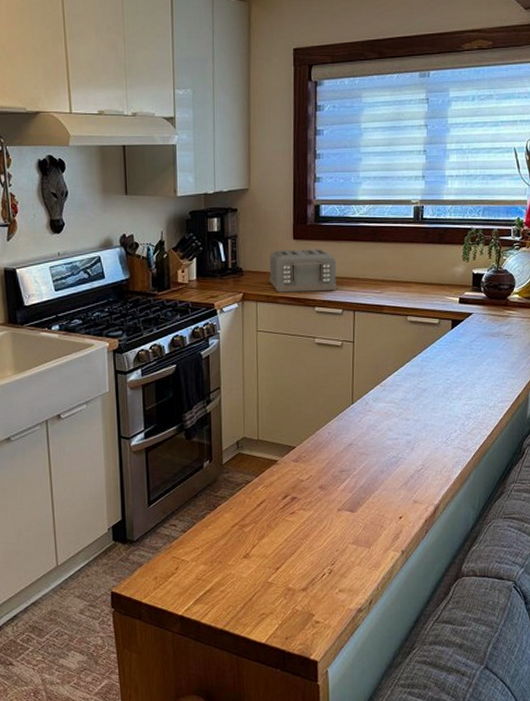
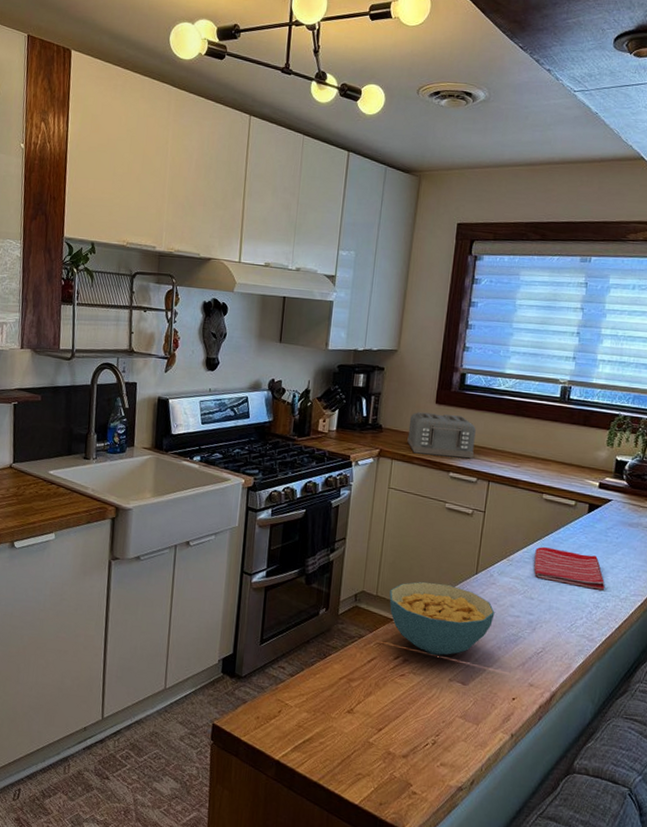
cereal bowl: none [271,418,374,489] -> present [389,581,495,656]
dish towel: none [406,368,475,402] -> present [533,547,605,590]

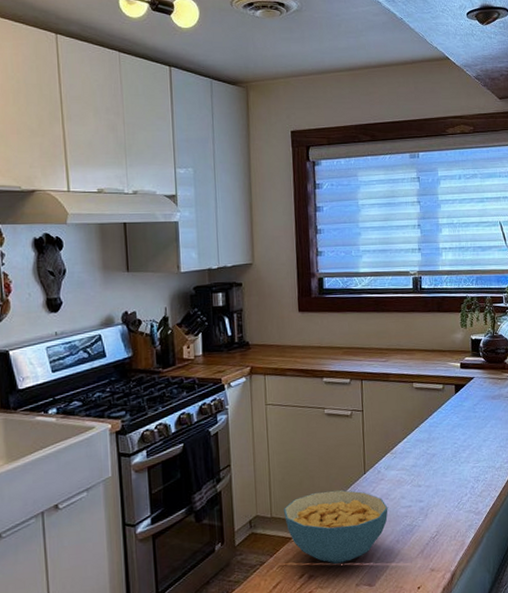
toaster: present [407,412,476,459] -> none [275,320,343,365]
dish towel: present [533,547,605,590] -> none [415,432,482,466]

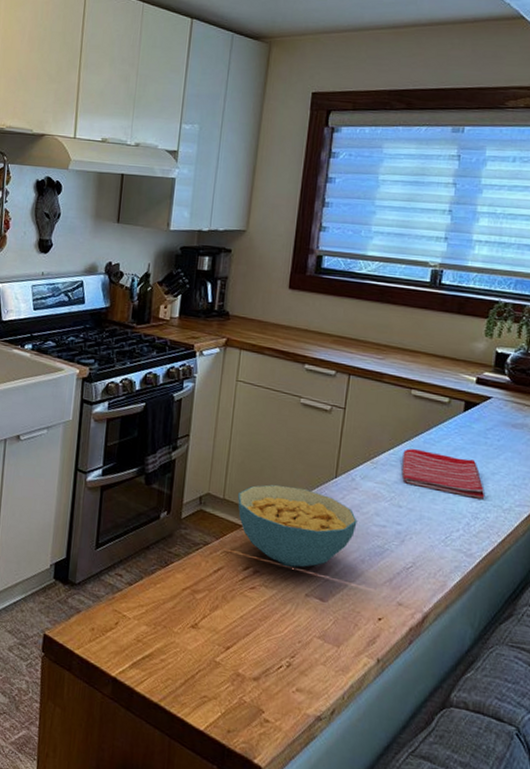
dish towel: none [415,432,482,466] -> present [401,448,485,499]

